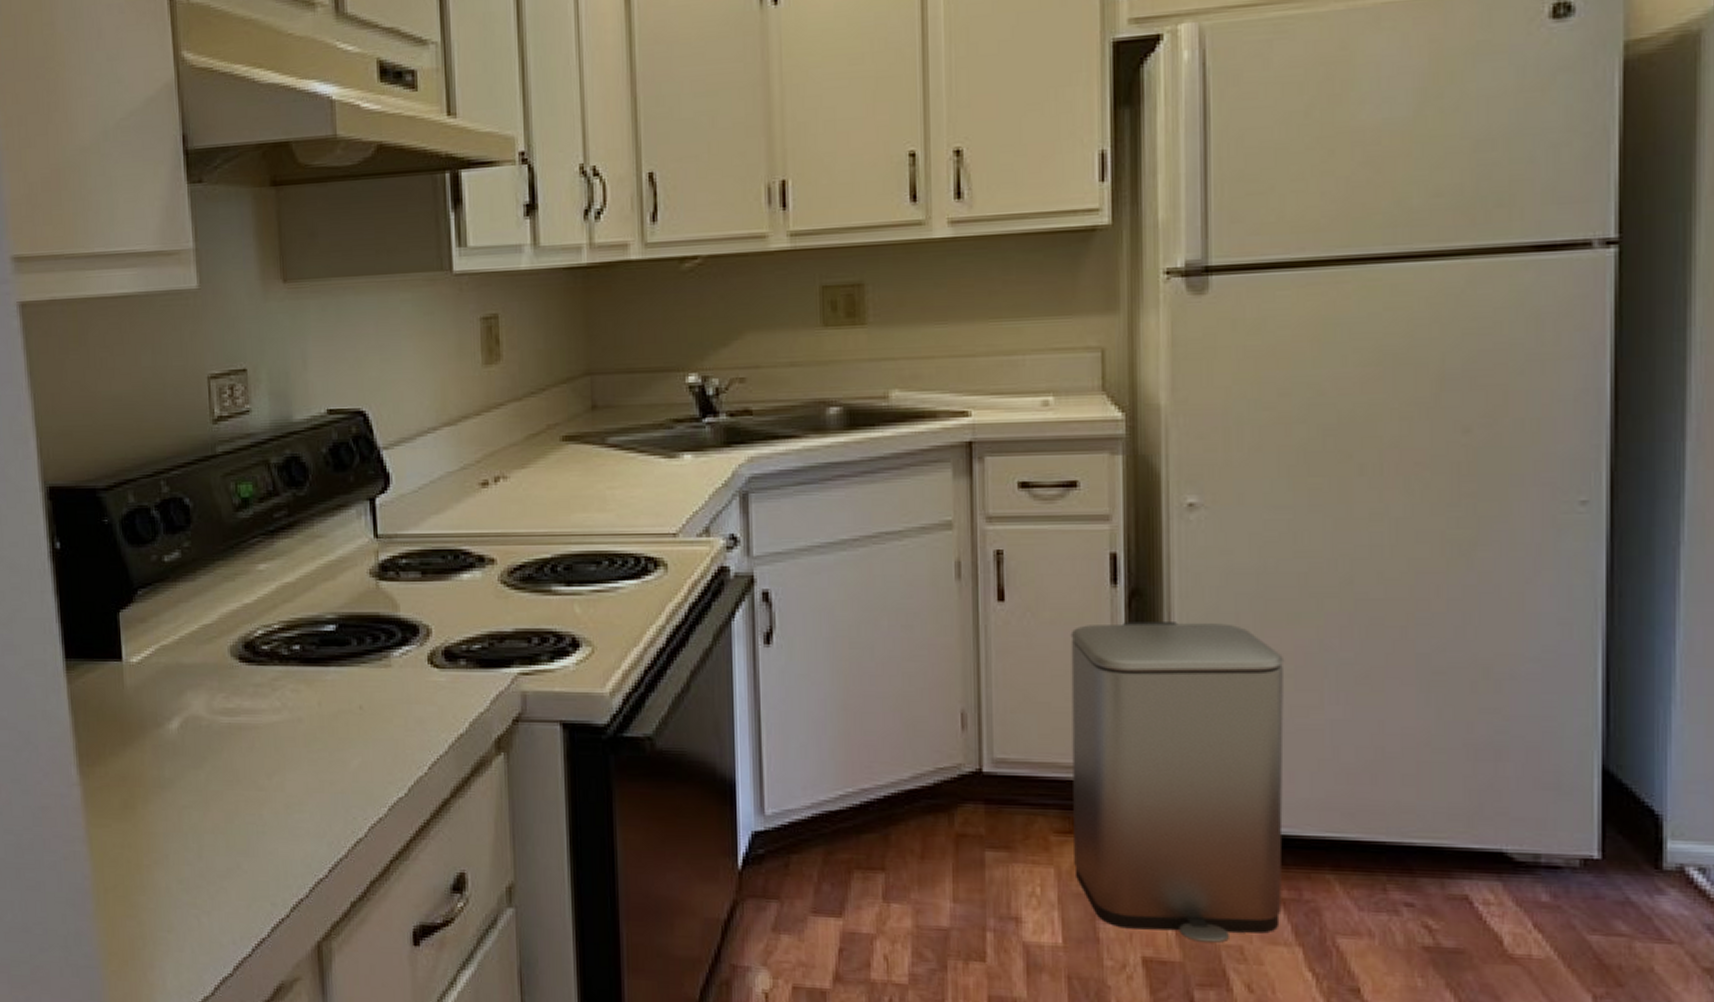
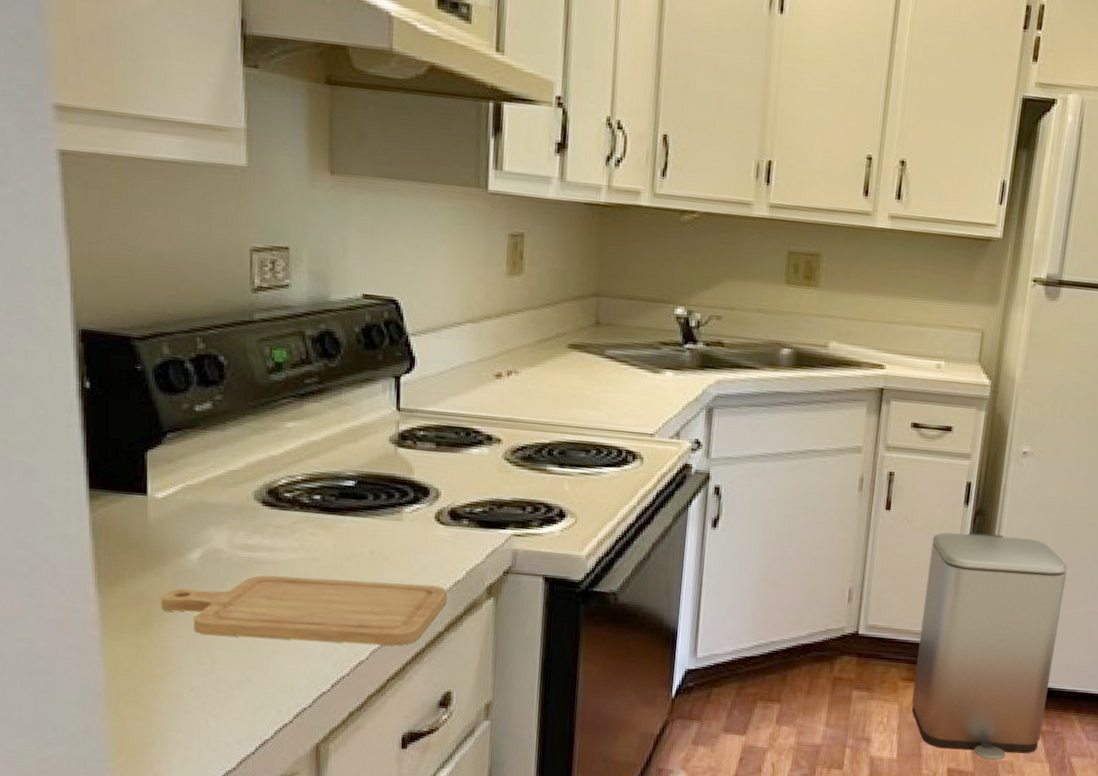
chopping board: none [142,742,451,819] -> present [161,575,448,646]

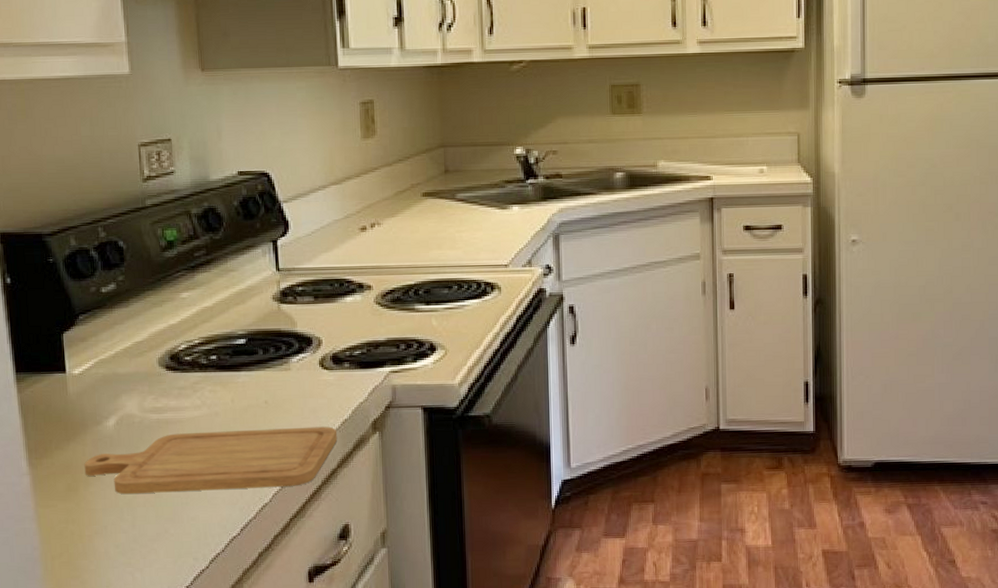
pedal bin: present [912,532,1068,760] -> none [777,321,911,538]

